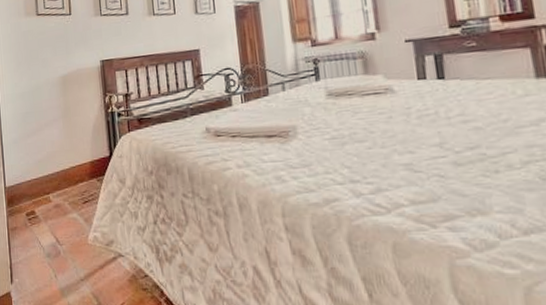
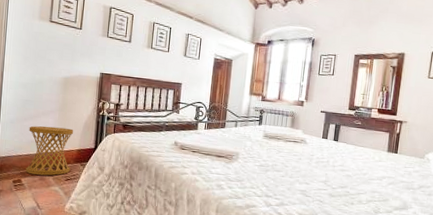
side table: none [33,136,87,202] -> present [25,126,74,176]

